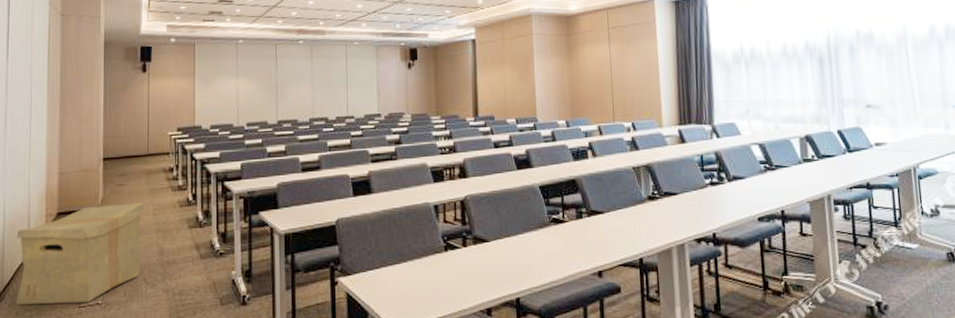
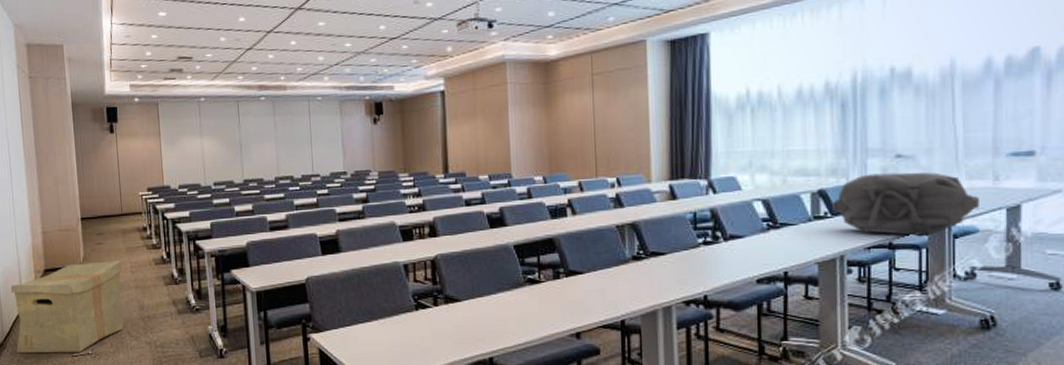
duffel bag: none [818,120,936,177] -> present [832,172,979,236]

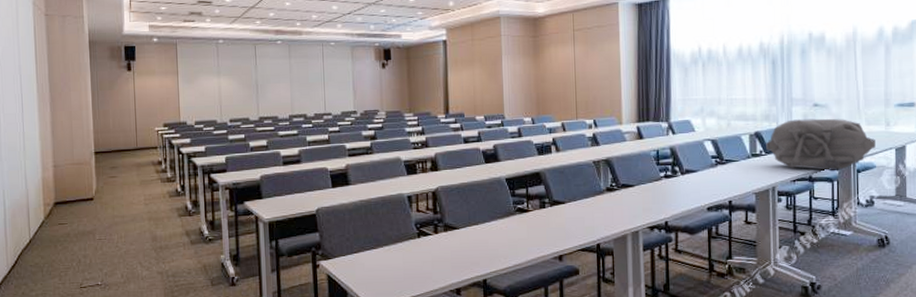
cardboard box: present [10,261,124,354] -> none [17,193,136,286]

